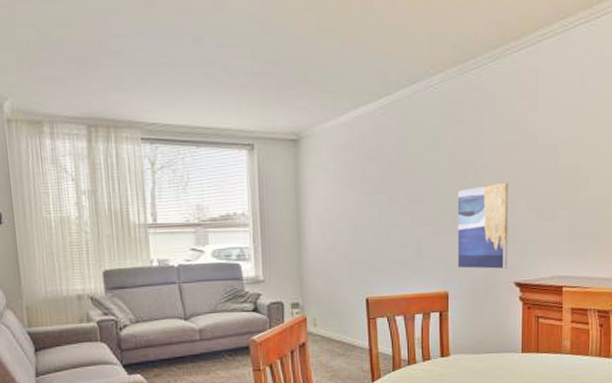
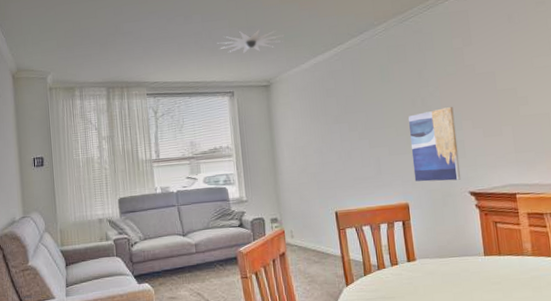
ceiling light: none [234,65,321,96] -> present [217,29,285,53]

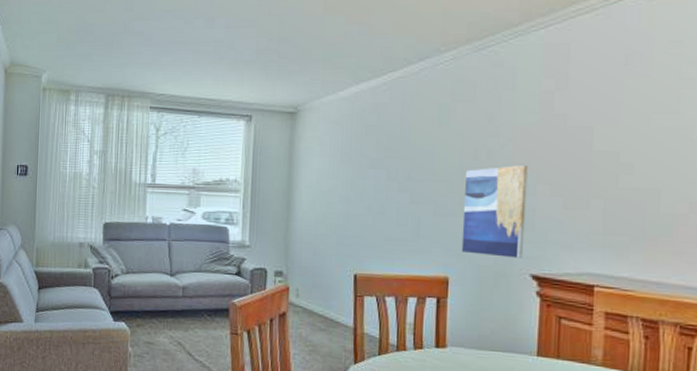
ceiling light: present [217,29,285,53] -> none [240,43,324,72]

